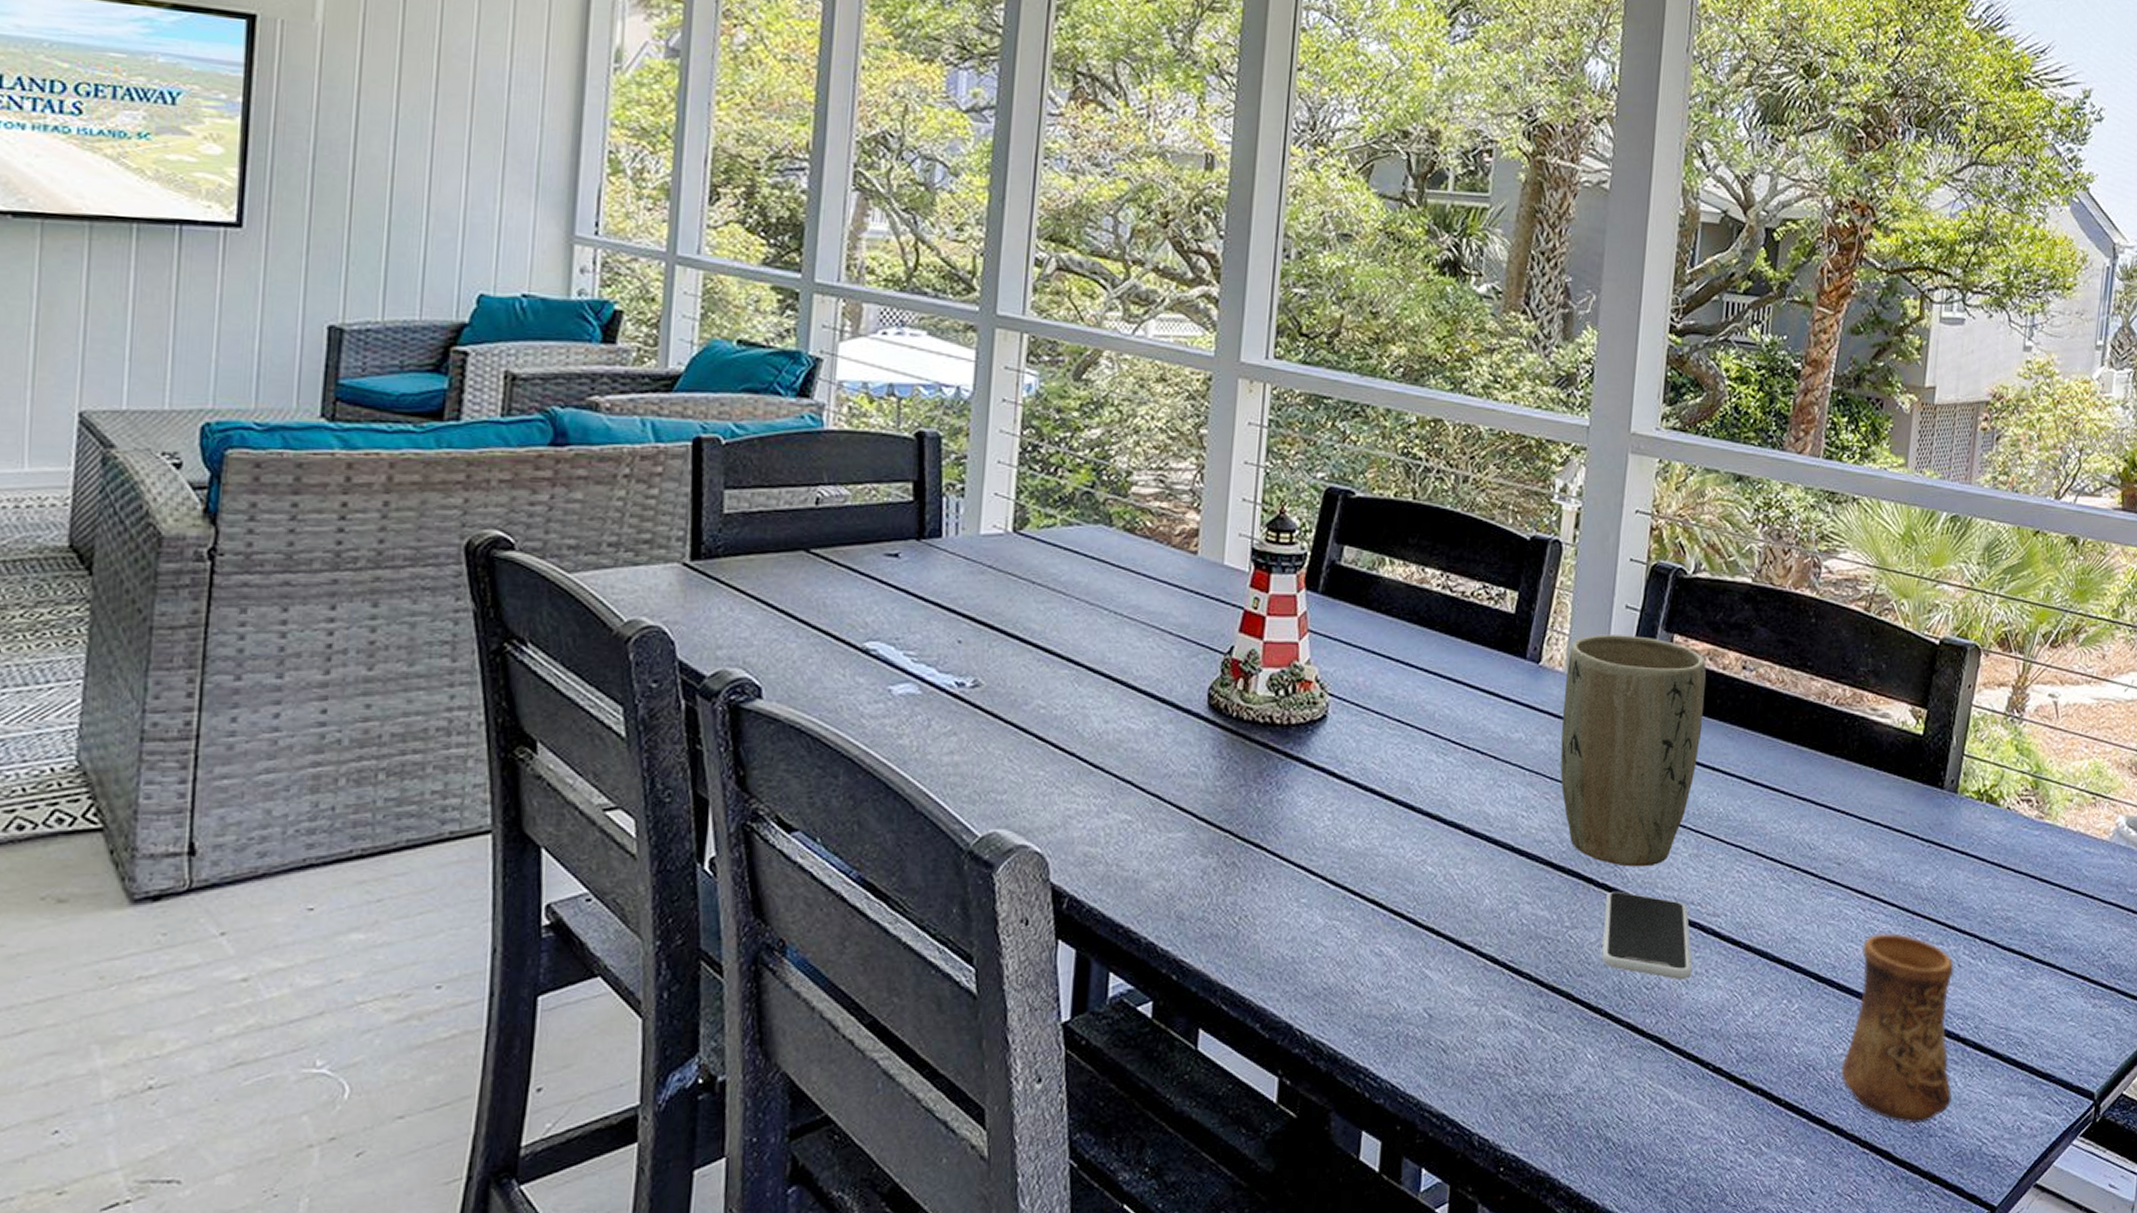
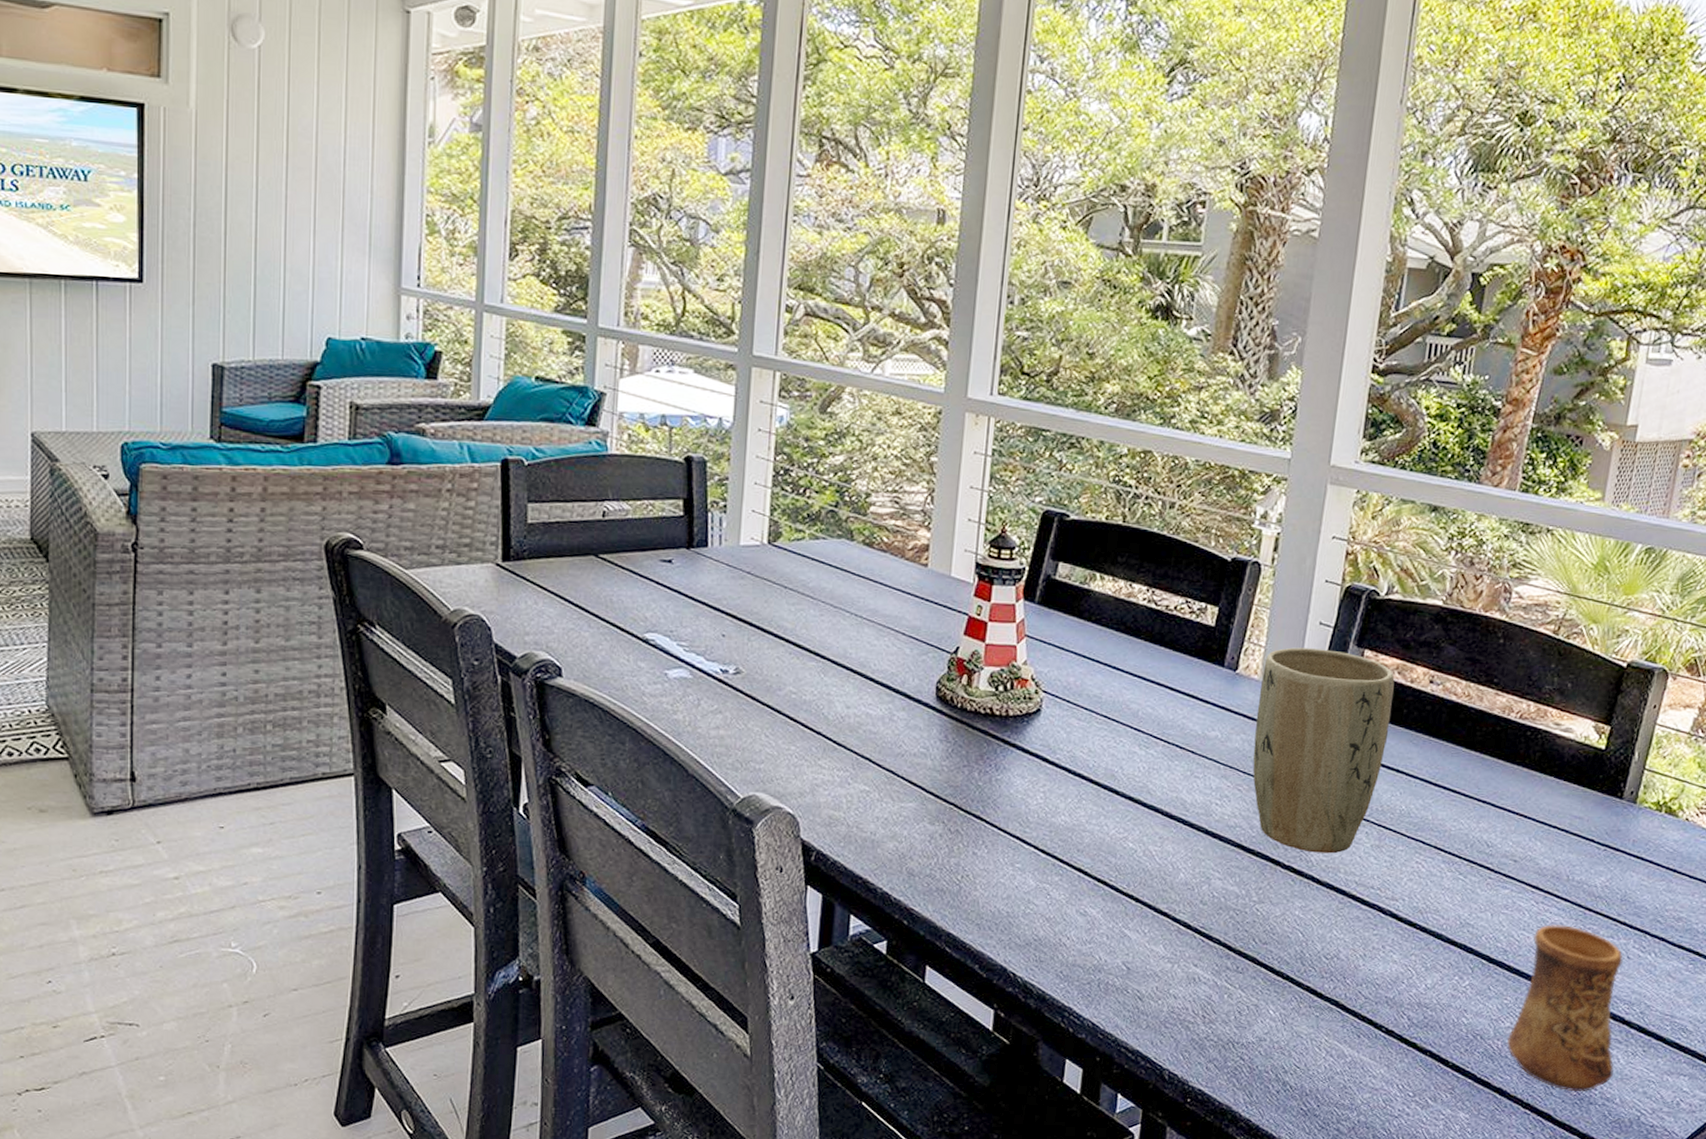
smartphone: present [1601,891,1692,979] -> none [1285,873,1370,953]

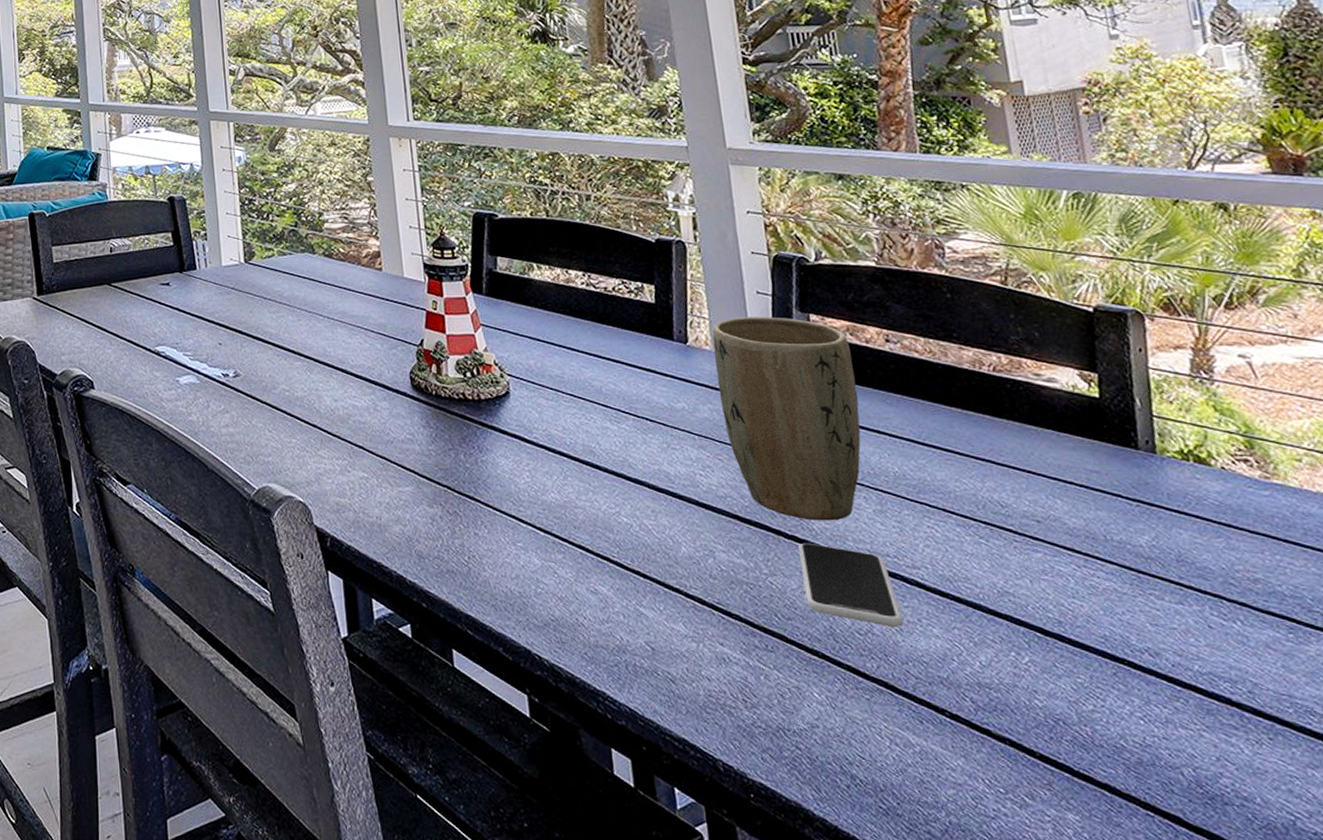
smartphone: none [1285,873,1370,953] -> present [797,542,903,627]
cup: present [1506,925,1623,1092] -> none [1086,591,1242,790]

